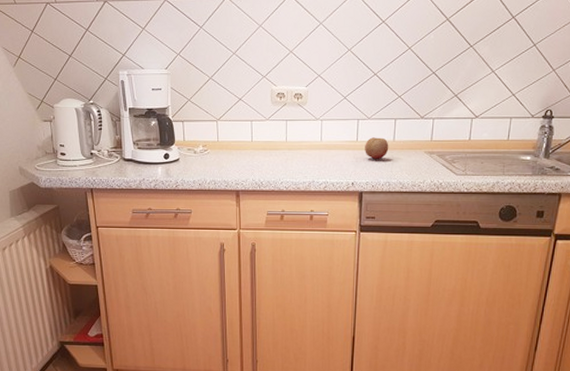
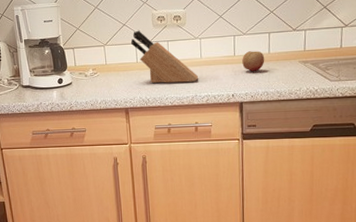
knife block: none [246,106,318,166] -> present [130,30,199,83]

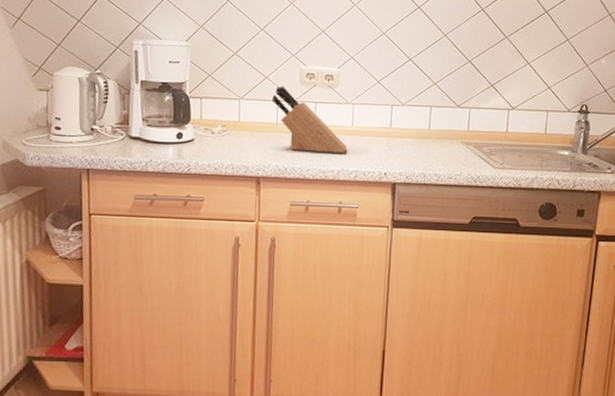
fruit: present [242,51,265,72] -> none [399,124,424,149]

